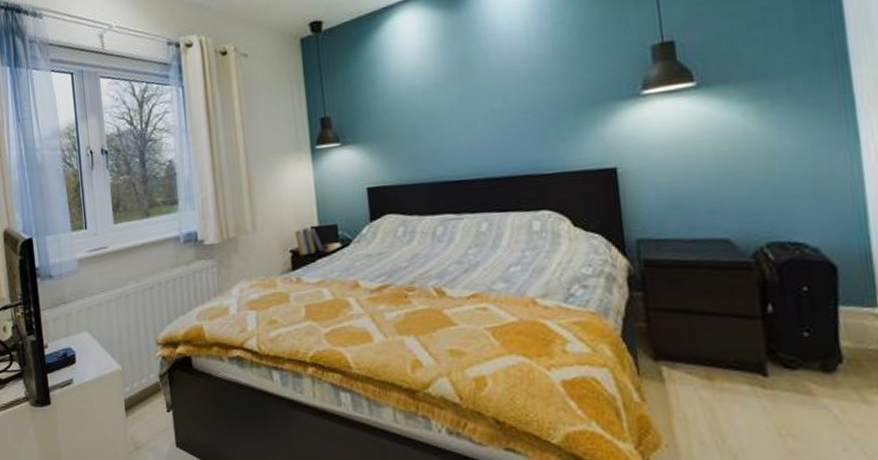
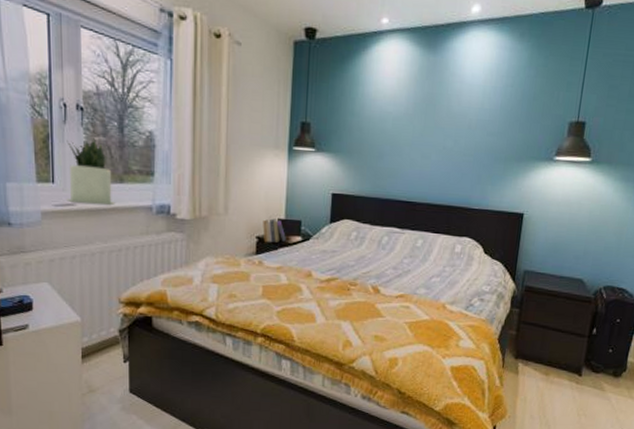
planter: none [95,178,144,247] -> present [66,138,115,206]

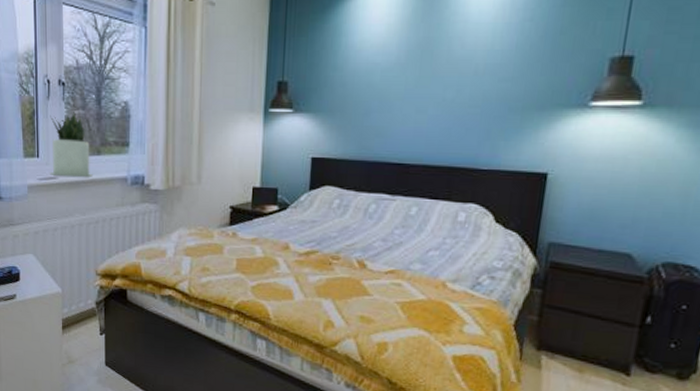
books: present [263,218,286,243] -> none [237,187,261,213]

